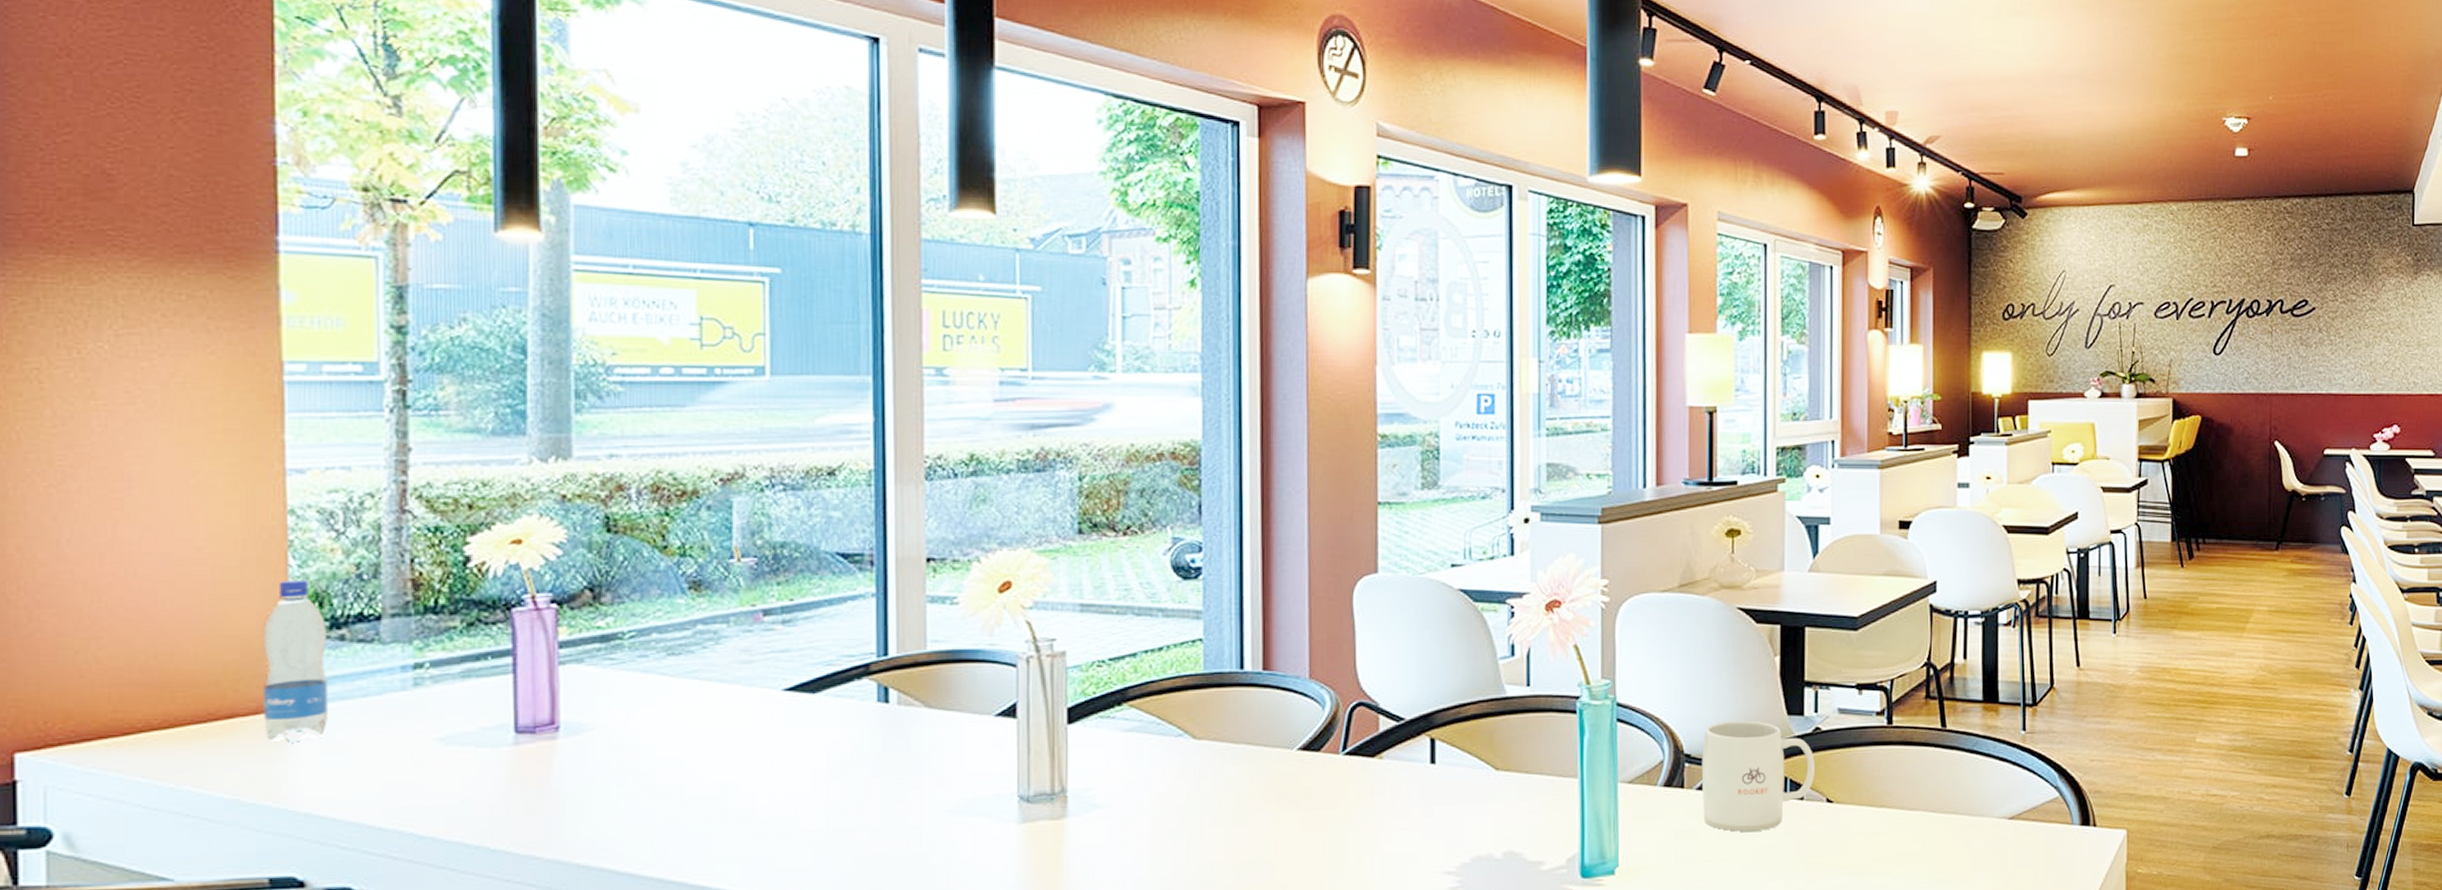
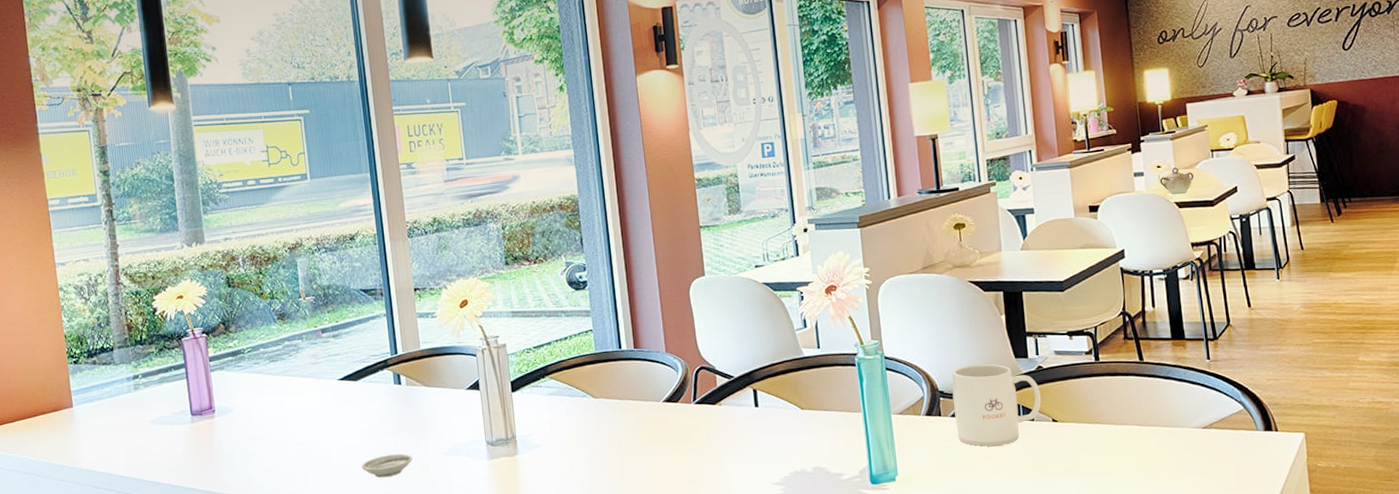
bottle: present [262,579,328,743] -> none [53,329,92,428]
saucer: none [808,809,895,845] -> present [362,454,413,478]
sugar bowl: none [1988,481,2029,516] -> present [1160,167,1194,195]

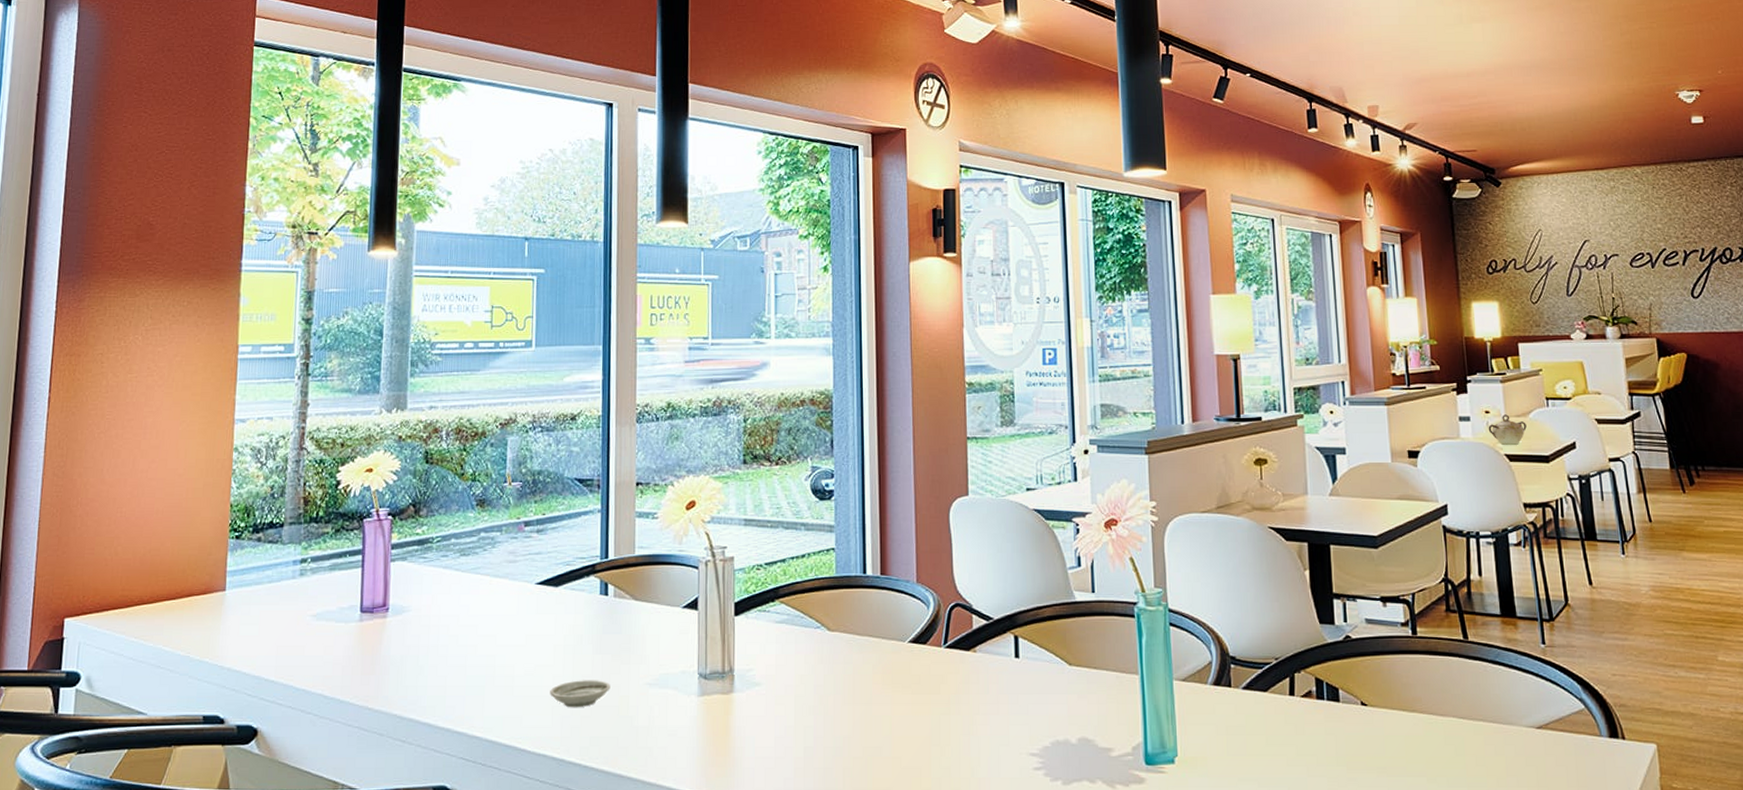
mug: present [952,364,1042,447] -> none [1245,628,1349,729]

